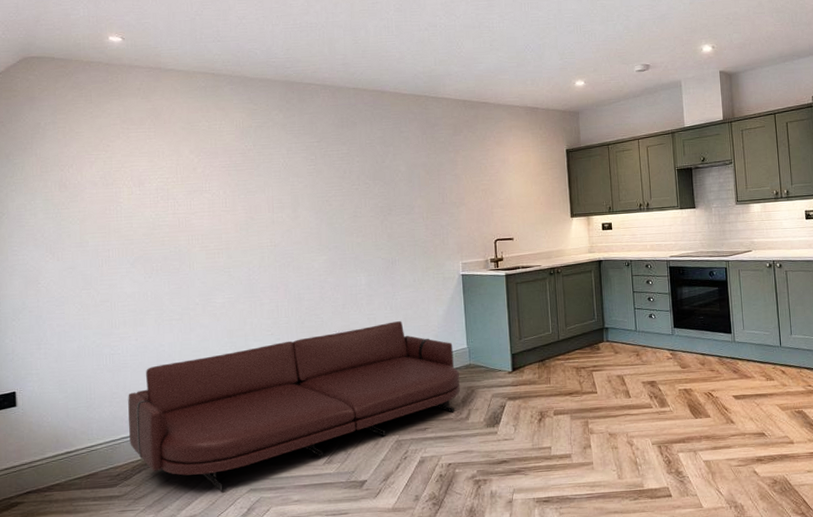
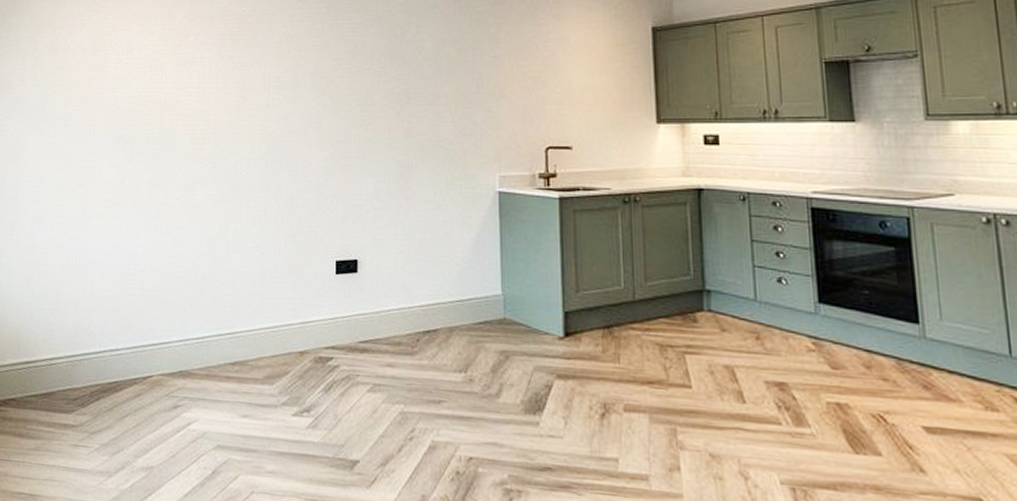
leather: present [128,321,460,492] -> none [91,247,490,442]

